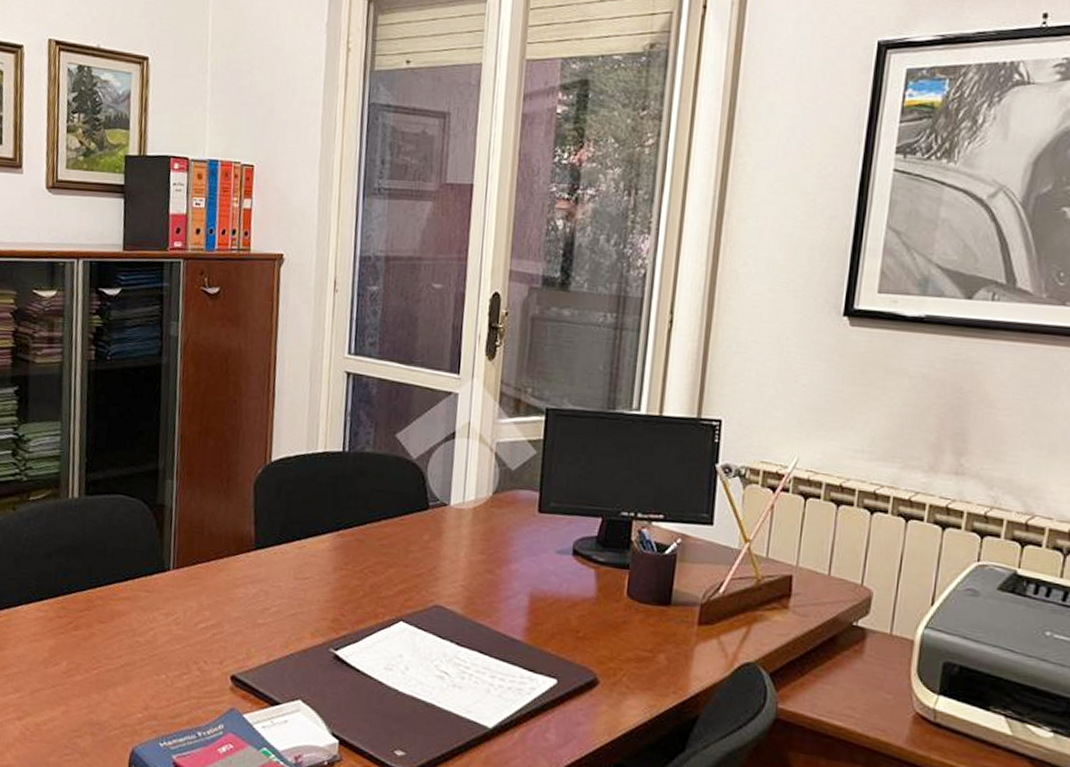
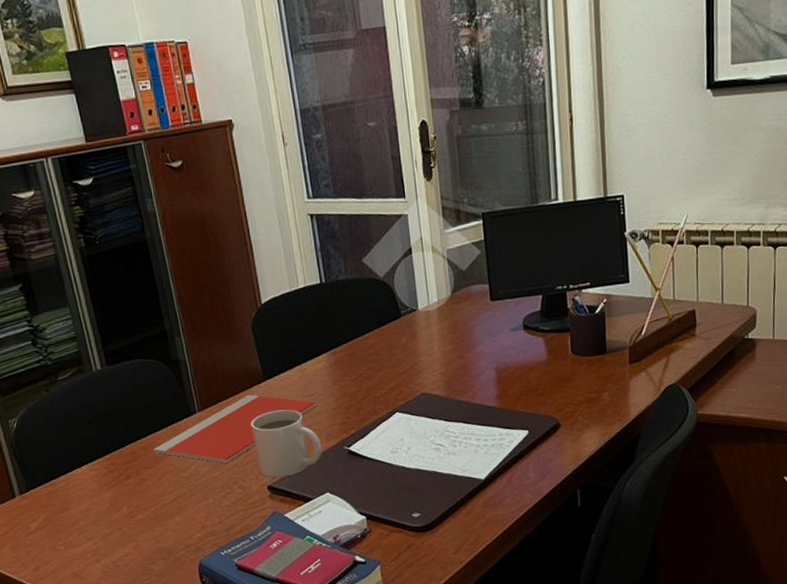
notebook: none [112,562,310,637] -> present [153,394,318,464]
mug: none [225,587,305,670] -> present [251,409,323,478]

